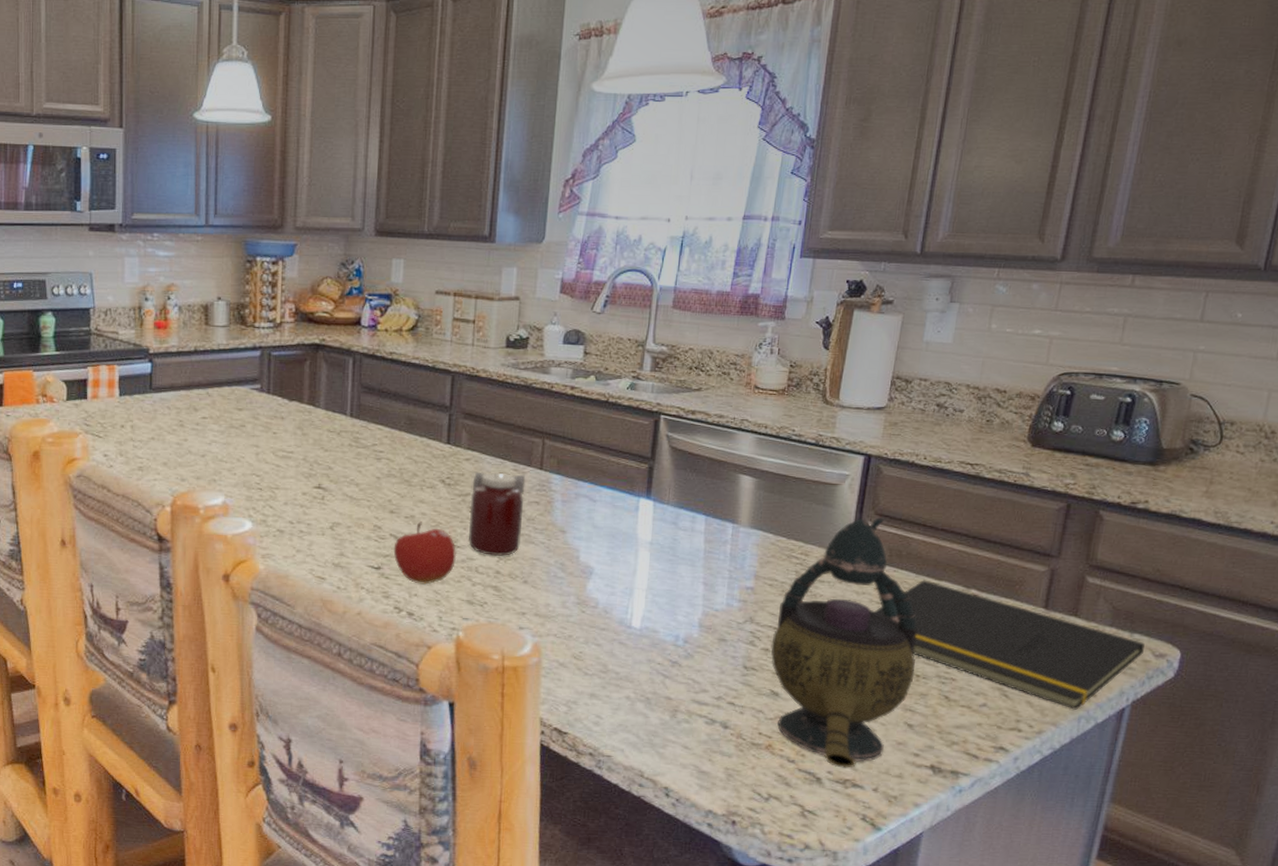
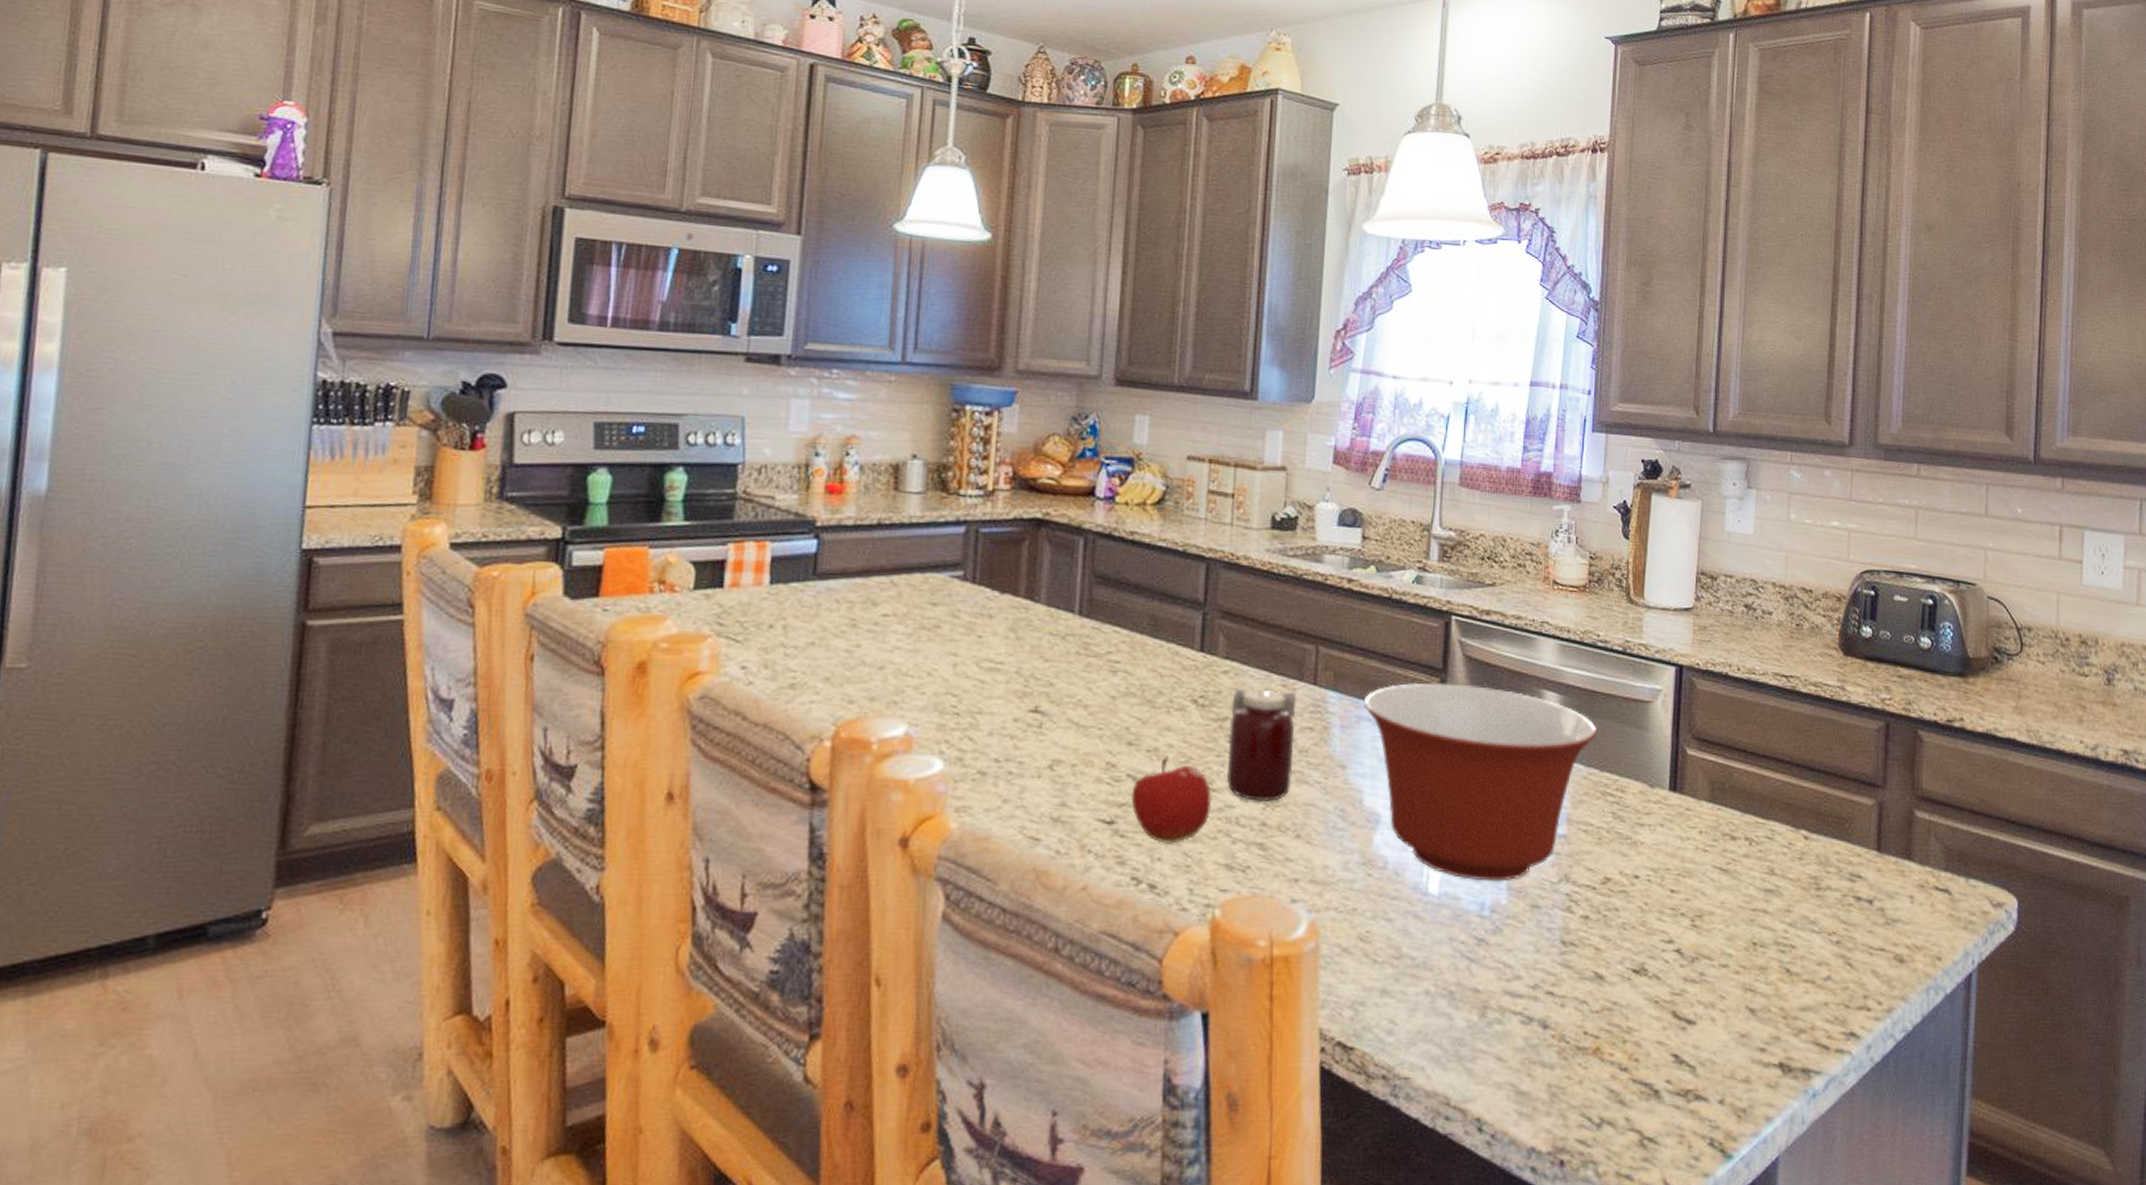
mixing bowl: none [581,468,788,621] -> present [1363,682,1598,882]
teapot: present [771,518,918,768] -> none [1591,742,1751,1074]
notepad: present [875,580,1145,710] -> none [1702,819,1981,978]

